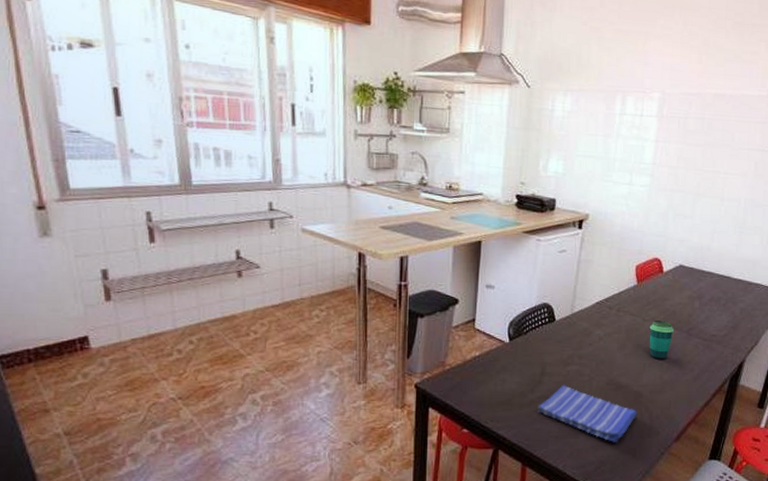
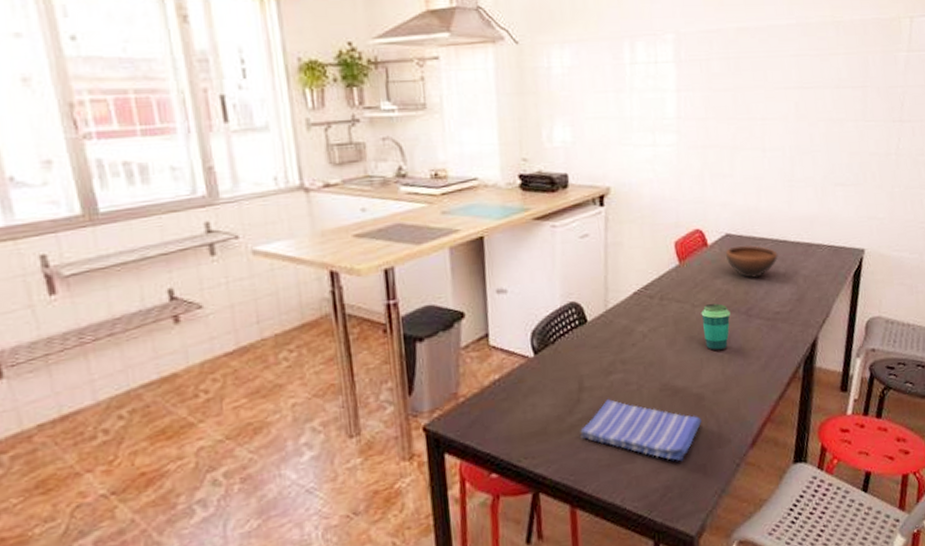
bowl: none [677,276,721,305] -> present [726,245,778,279]

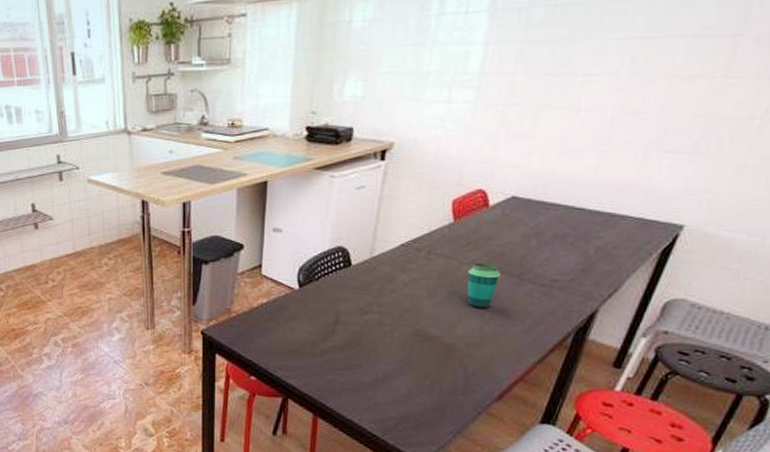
dish towel: present [580,399,702,462] -> none [330,335,449,399]
bowl: present [726,245,778,279] -> none [508,209,570,244]

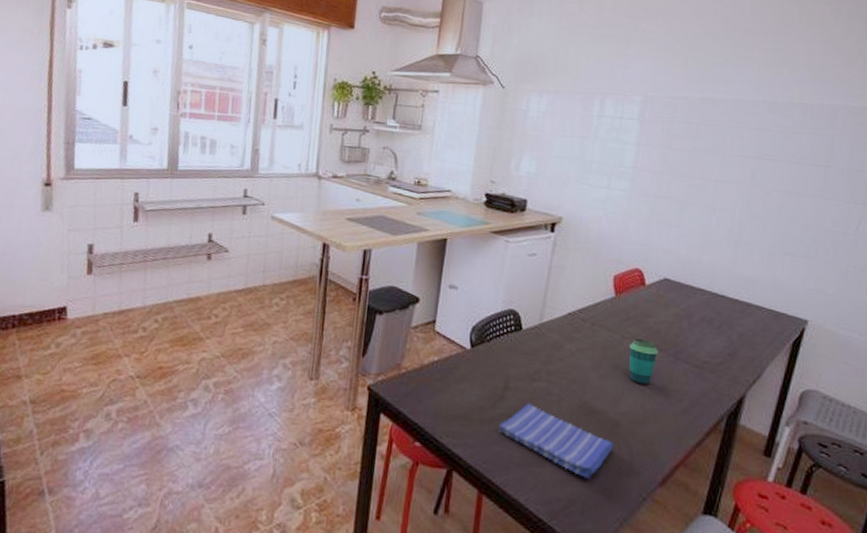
dish towel: none [330,335,449,399] -> present [498,403,614,480]

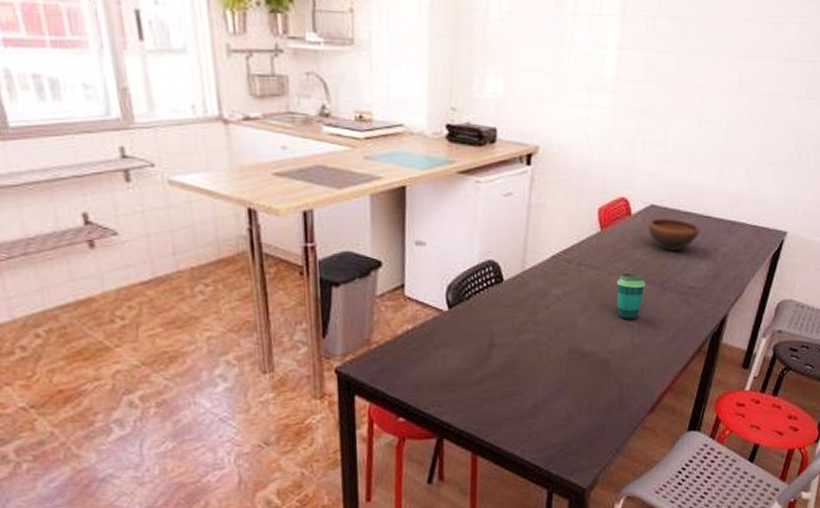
dish towel: present [498,403,614,480] -> none [487,358,605,421]
bowl: none [662,291,715,325] -> present [649,217,700,253]

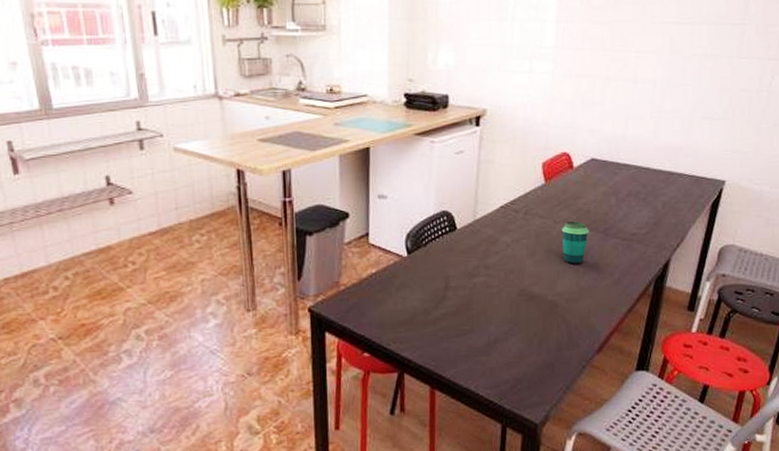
bowl: present [649,217,700,253] -> none [590,169,640,202]

